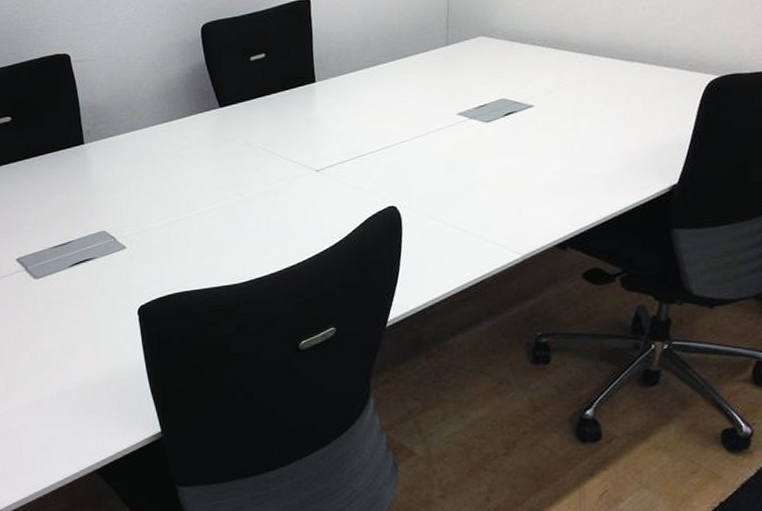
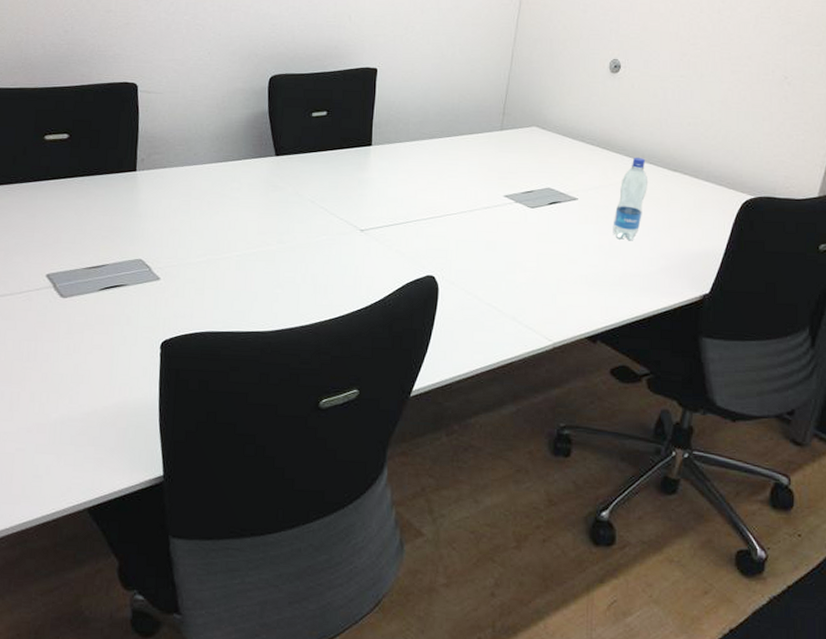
bottle: none [572,52,606,142] -> present [613,157,649,241]

